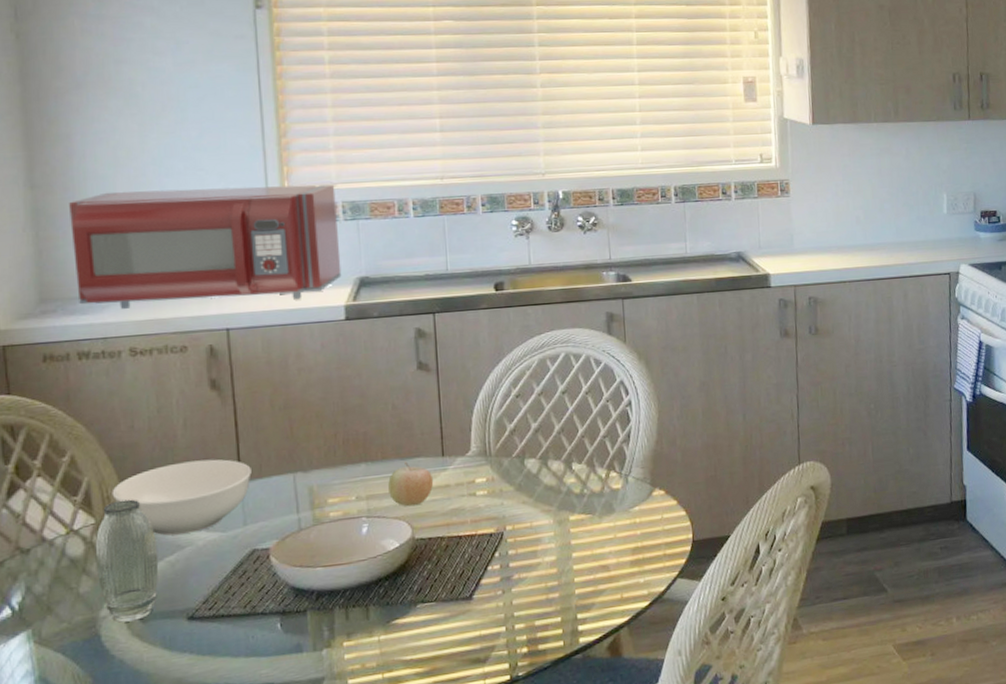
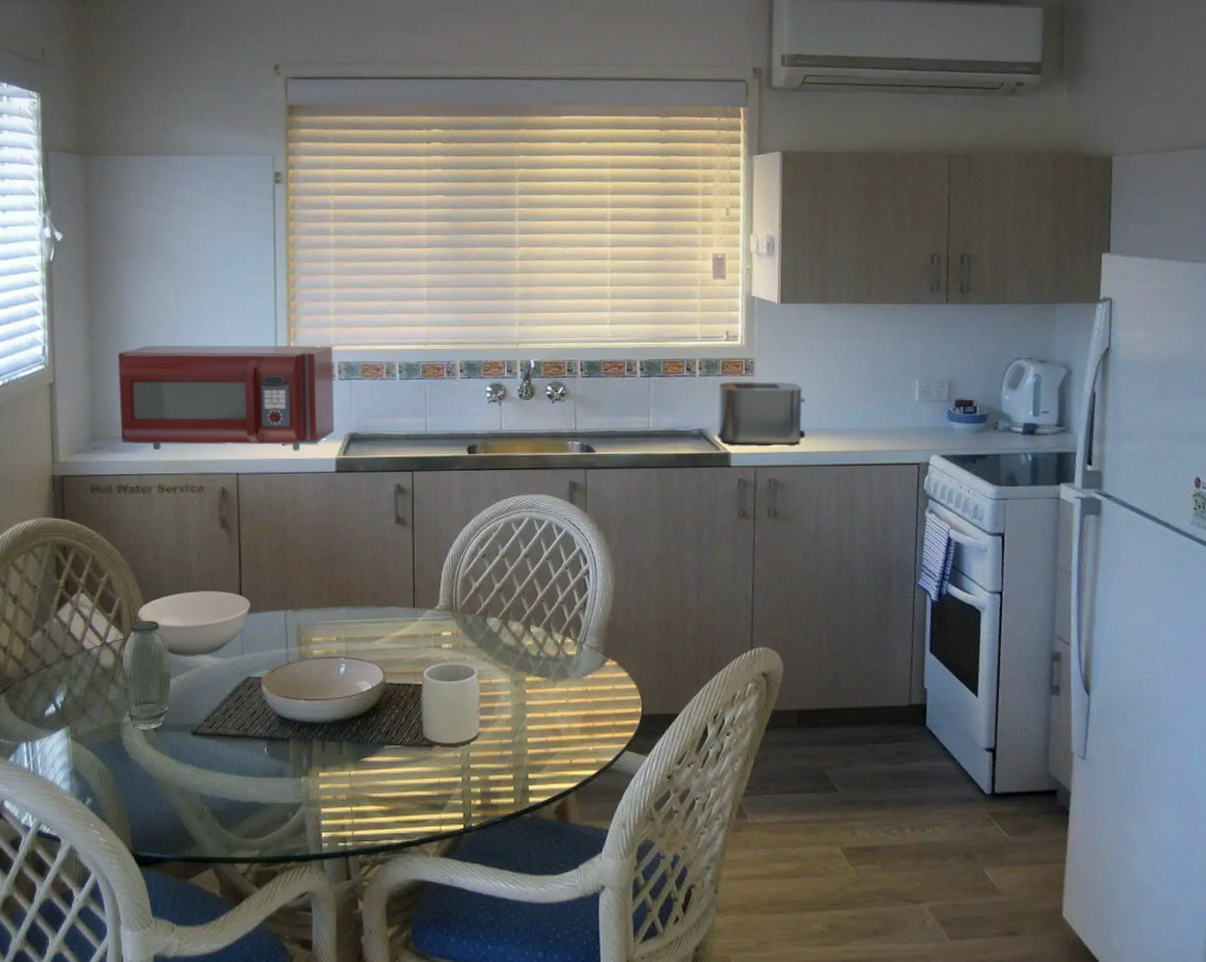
fruit: present [388,461,434,507] -> none [365,609,405,652]
mug: none [455,508,523,598] -> present [421,662,482,748]
toaster: none [755,201,842,267] -> present [717,381,805,446]

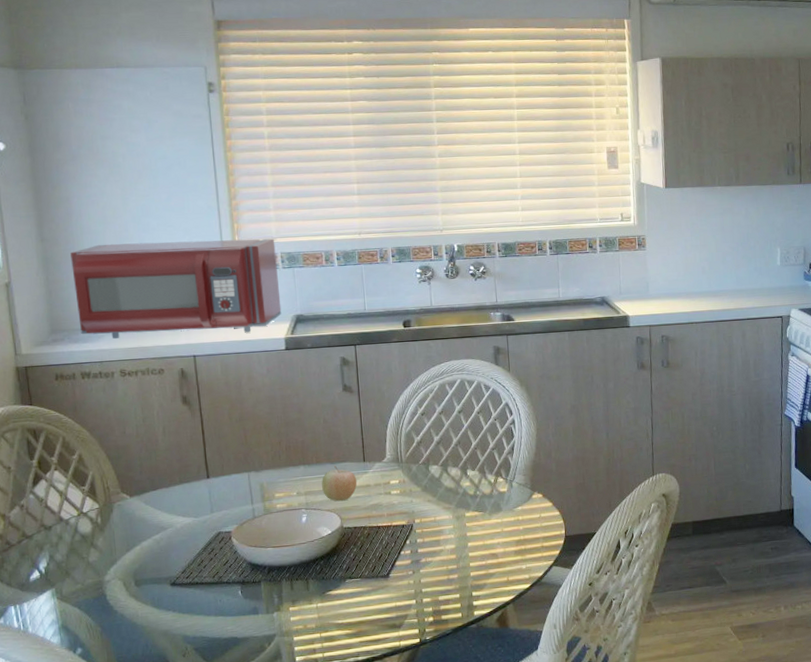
vase: present [122,620,171,730] -> none [99,489,148,586]
bowl: present [138,591,250,656] -> none [110,459,216,519]
fruit: none [365,609,405,652] -> present [322,465,358,502]
mug: present [421,662,482,748] -> none [375,505,429,577]
toaster: present [717,381,805,446] -> none [616,254,690,310]

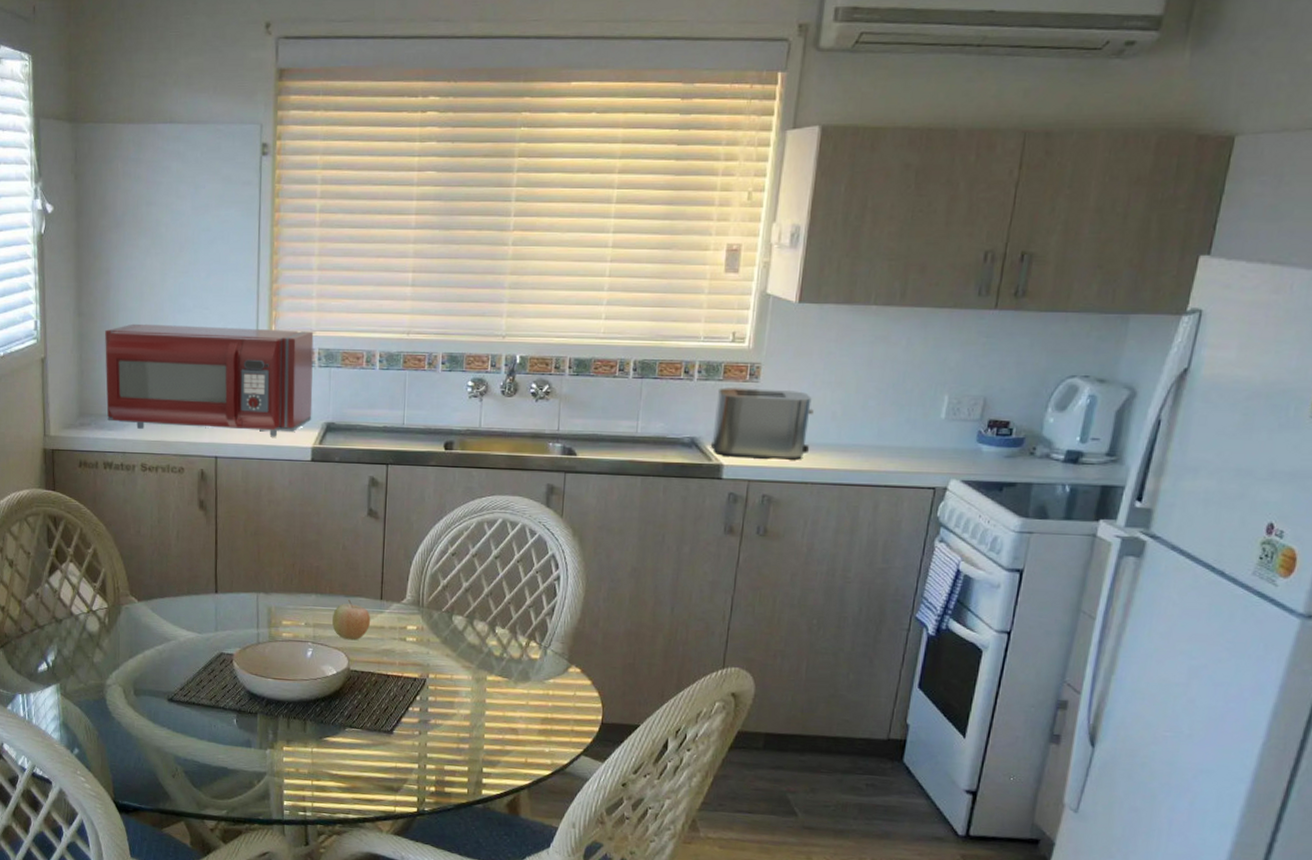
toaster: none [616,254,690,310] -> present [710,388,814,461]

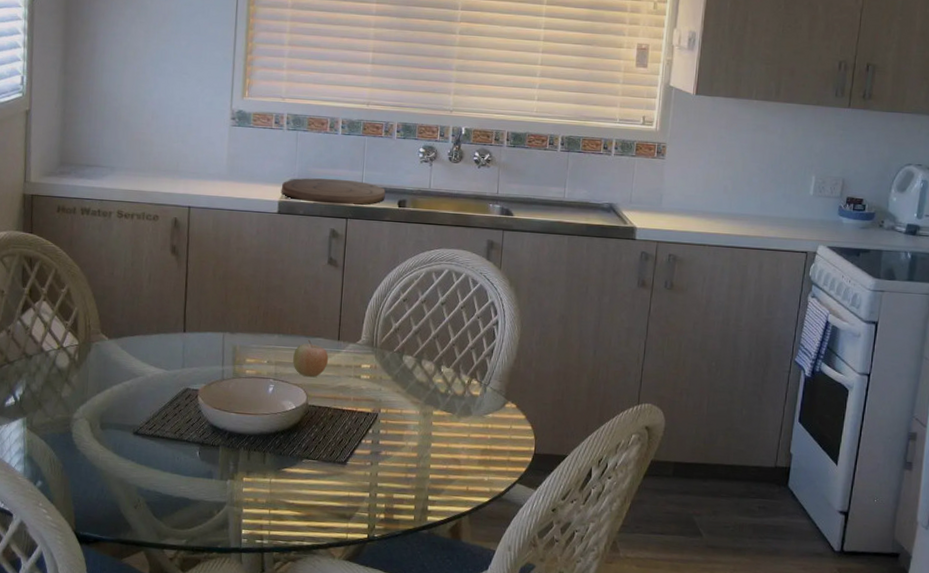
microwave: present [105,323,314,437] -> none [87,83,284,191]
cutting board: none [314,420,430,450] -> present [281,178,386,206]
toaster: present [710,388,814,461] -> none [625,162,709,227]

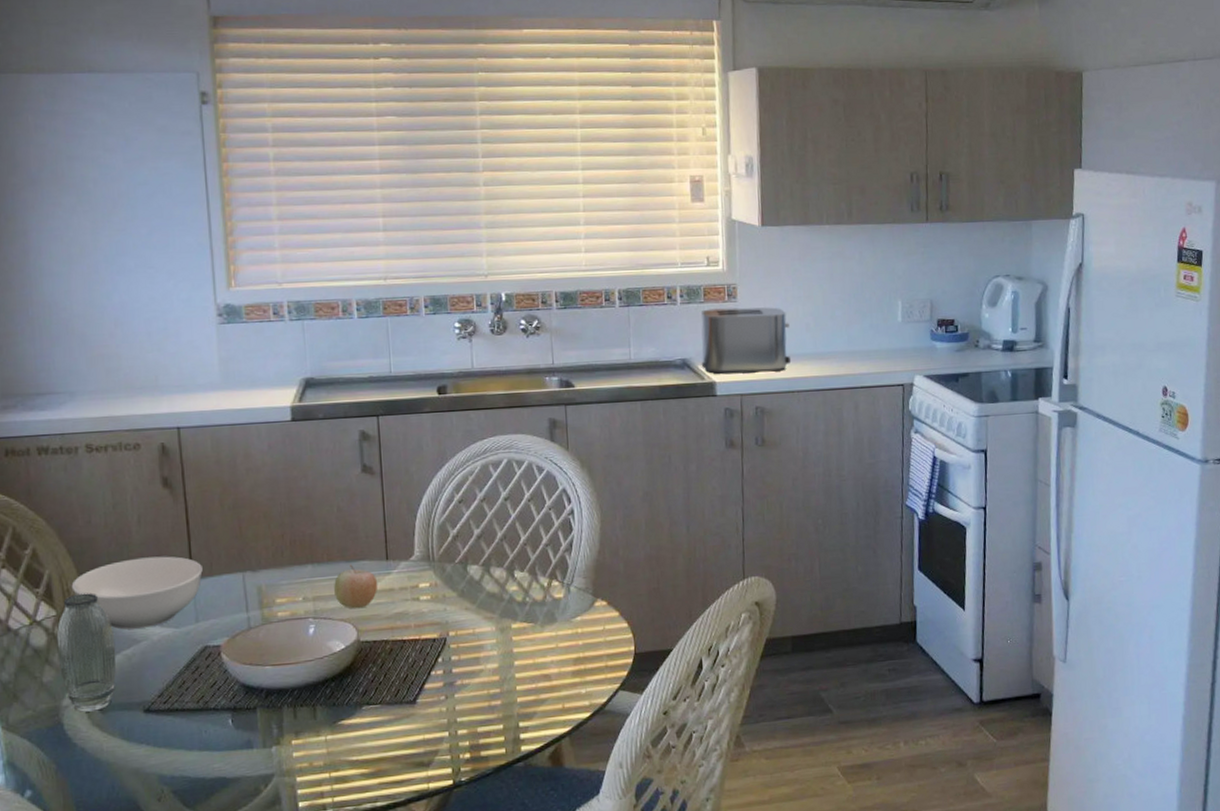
vase: none [75,330,119,427] -> present [56,593,117,712]
bowl: none [92,308,193,366] -> present [71,556,203,630]
cutting board: present [281,178,386,206] -> none [291,370,421,403]
toaster: none [625,162,709,227] -> present [700,307,790,375]

